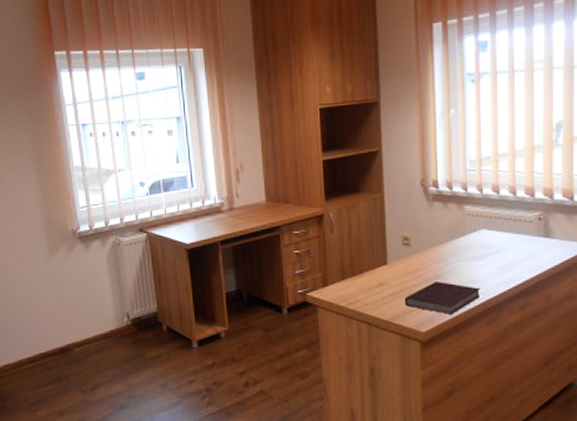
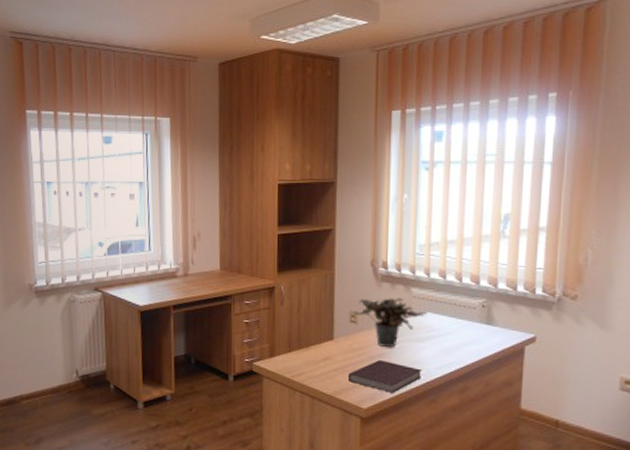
potted plant: none [402,216,482,268] -> present [350,297,427,347]

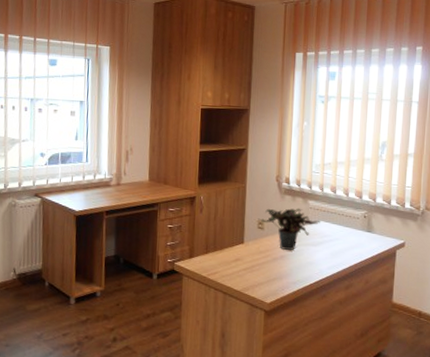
notebook: present [349,360,422,393] -> none [255,261,315,289]

